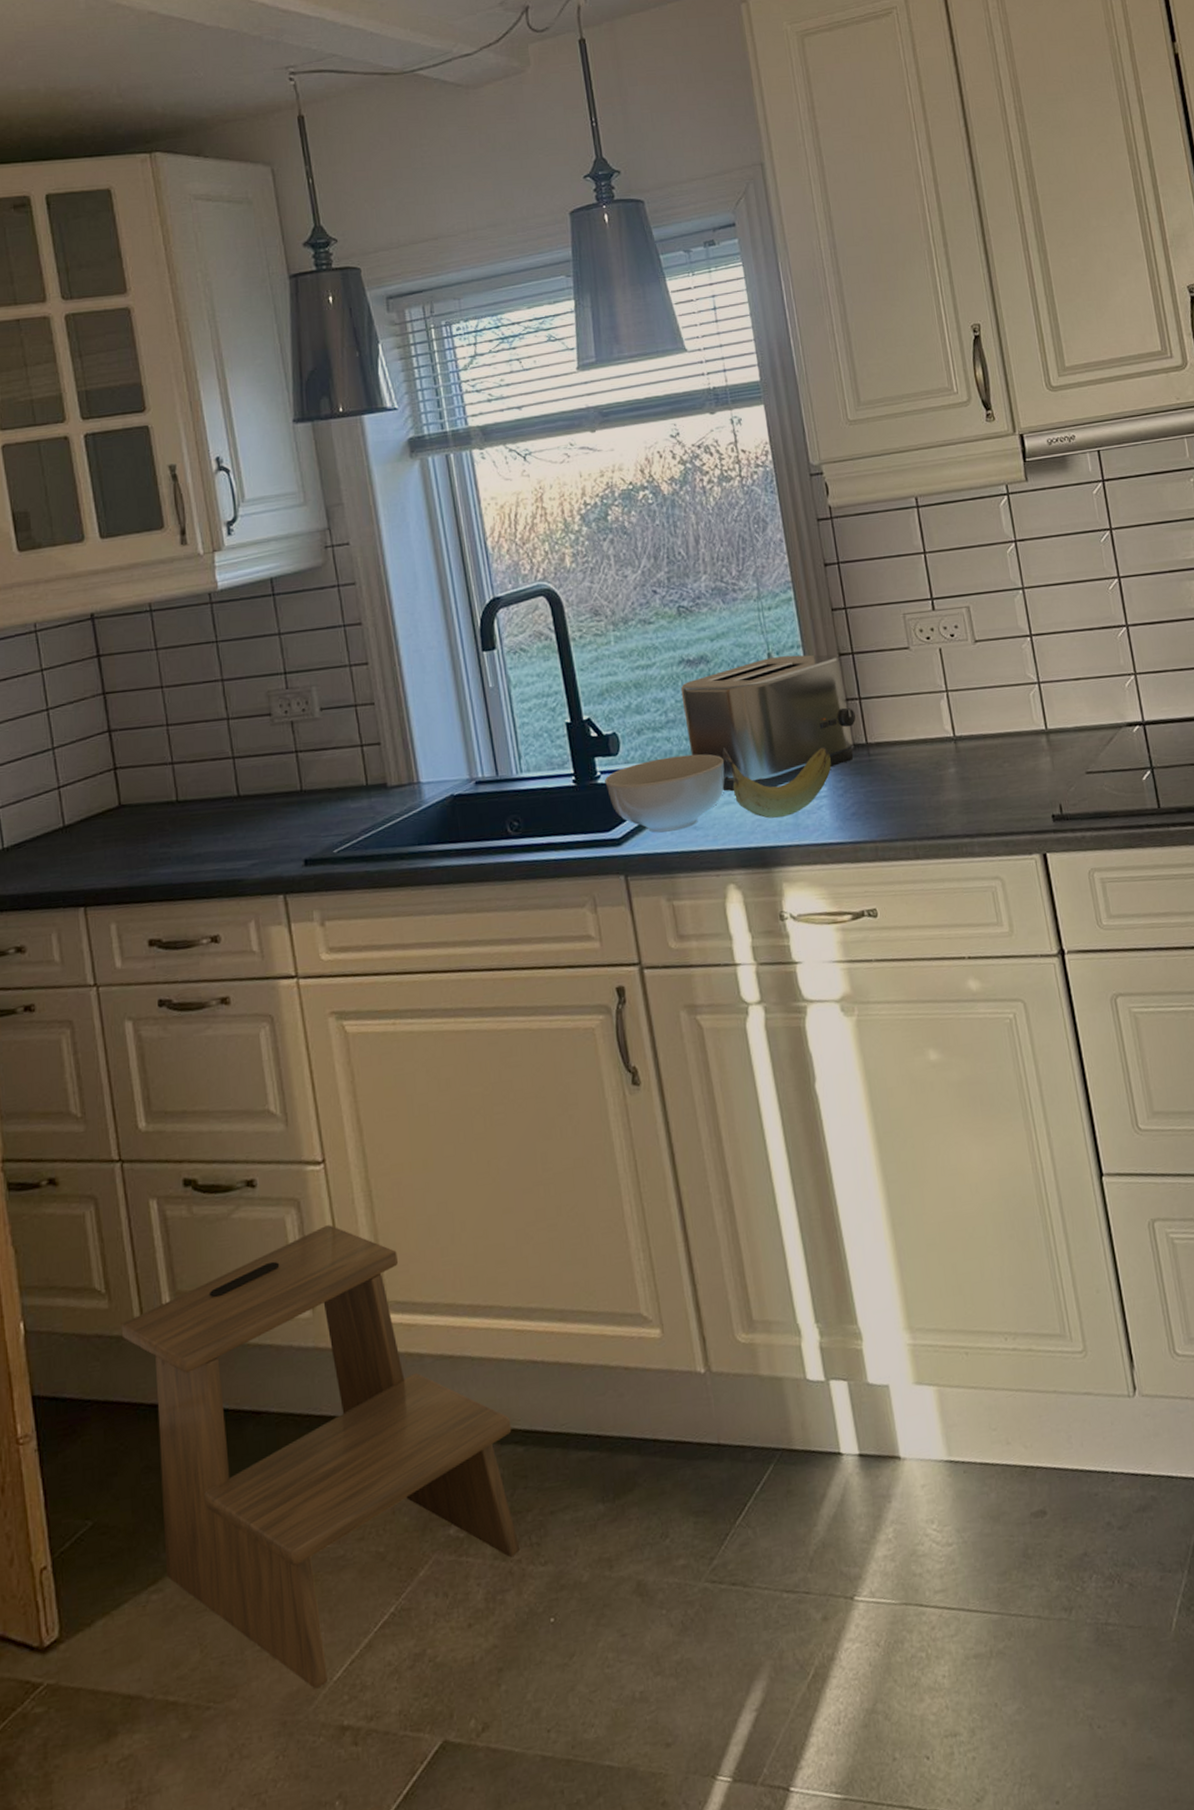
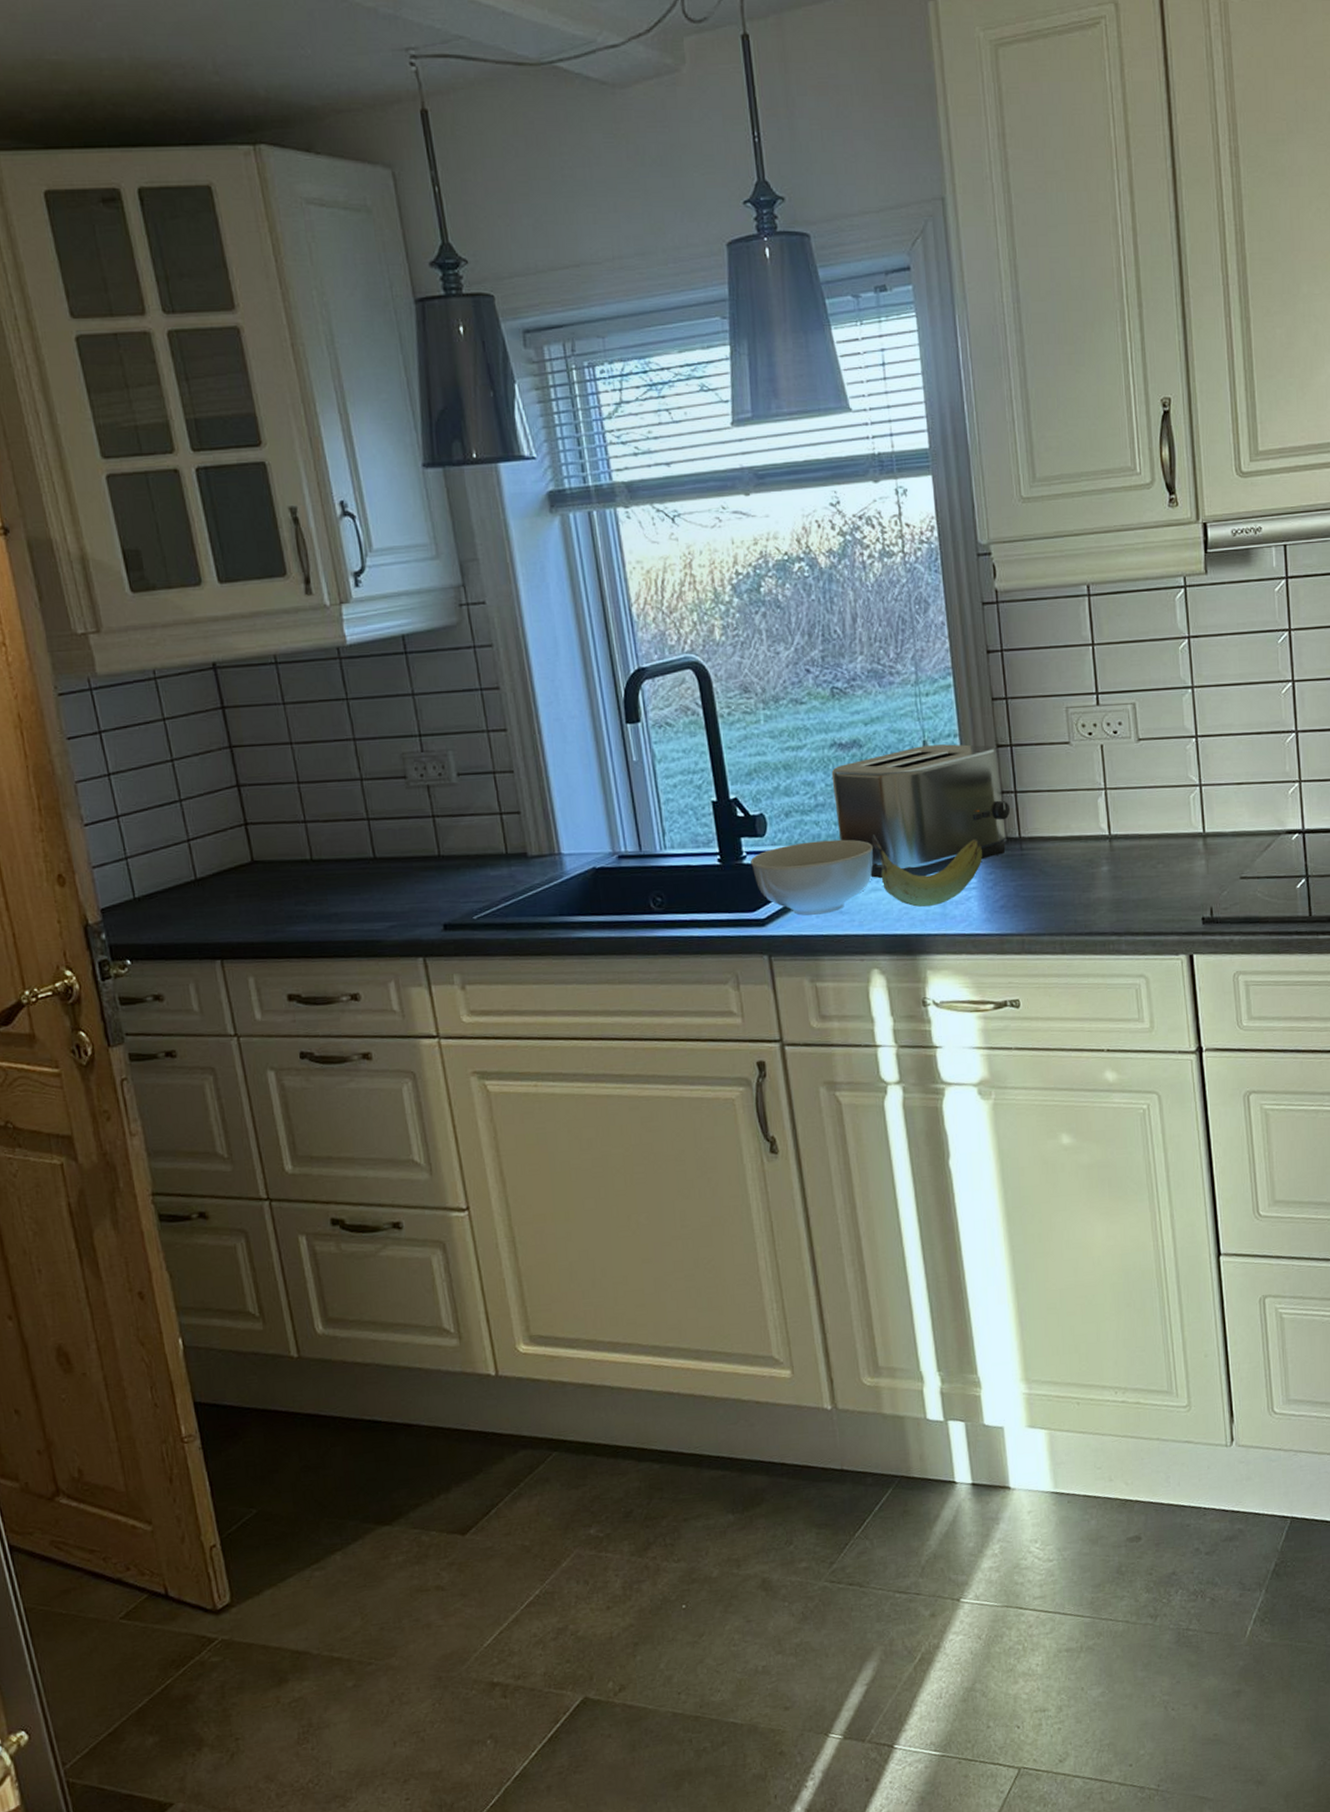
step stool: present [121,1224,521,1689] -> none [276,1266,656,1653]

